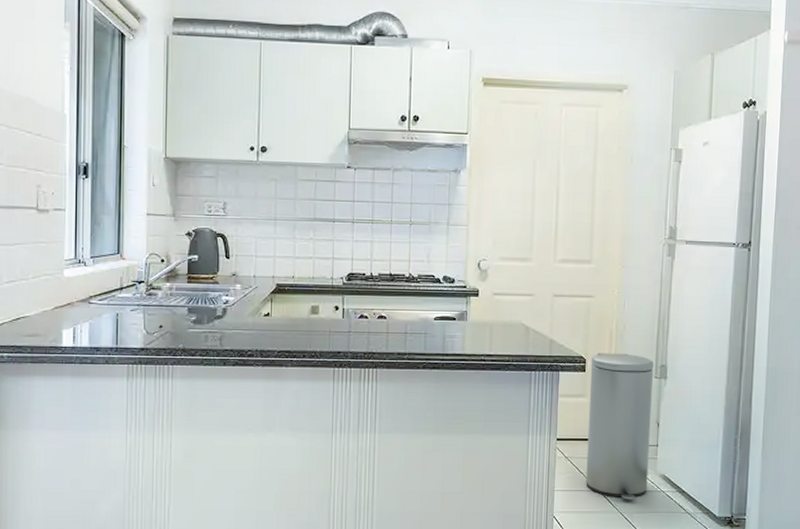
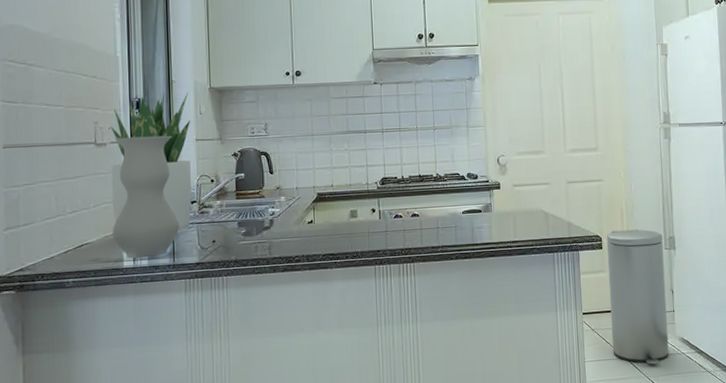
vase: none [51,204,125,338] -> present [112,135,180,259]
planter: none [53,158,143,315] -> present [111,92,192,234]

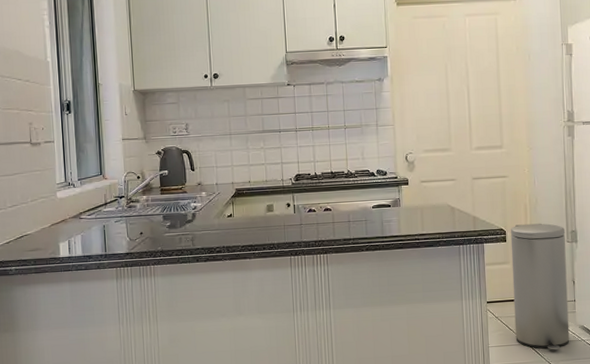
planter: present [111,92,192,234] -> none [44,94,120,226]
vase: present [112,135,180,259] -> none [48,135,110,249]

